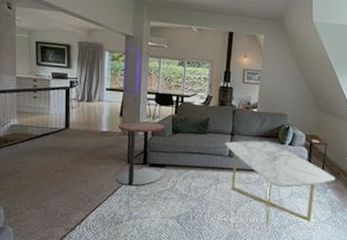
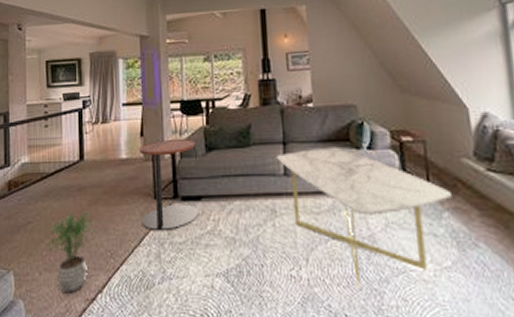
potted plant: none [33,167,77,225] -> present [46,213,96,295]

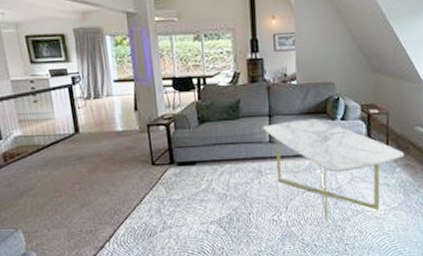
potted plant: present [46,213,96,295] -> none [50,179,99,245]
side table: present [140,139,199,231] -> none [135,113,194,192]

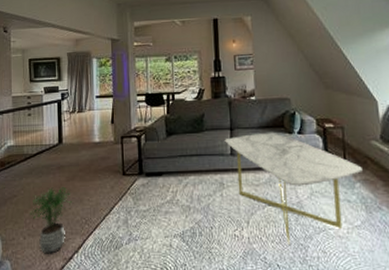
potted plant: none [50,179,99,245] -> present [29,187,73,255]

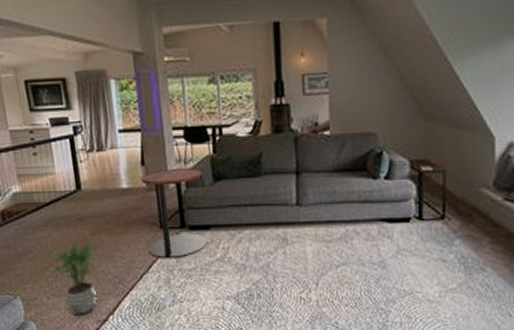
side table: none [111,126,160,202] -> present [141,168,208,259]
coffee table: present [225,132,362,245] -> none [289,176,465,309]

